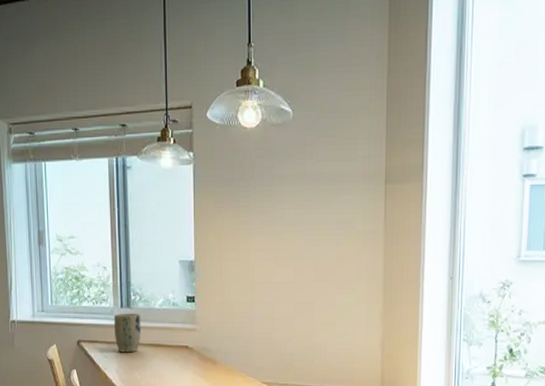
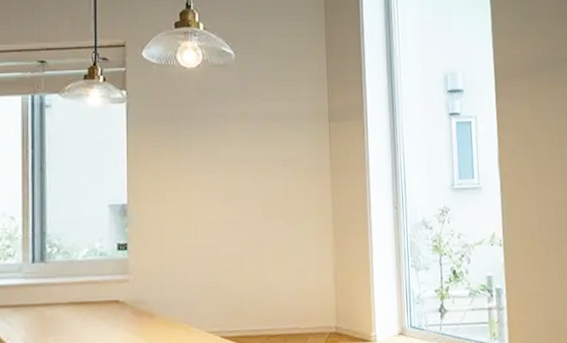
plant pot: present [113,313,141,353] -> none [21,267,59,317]

